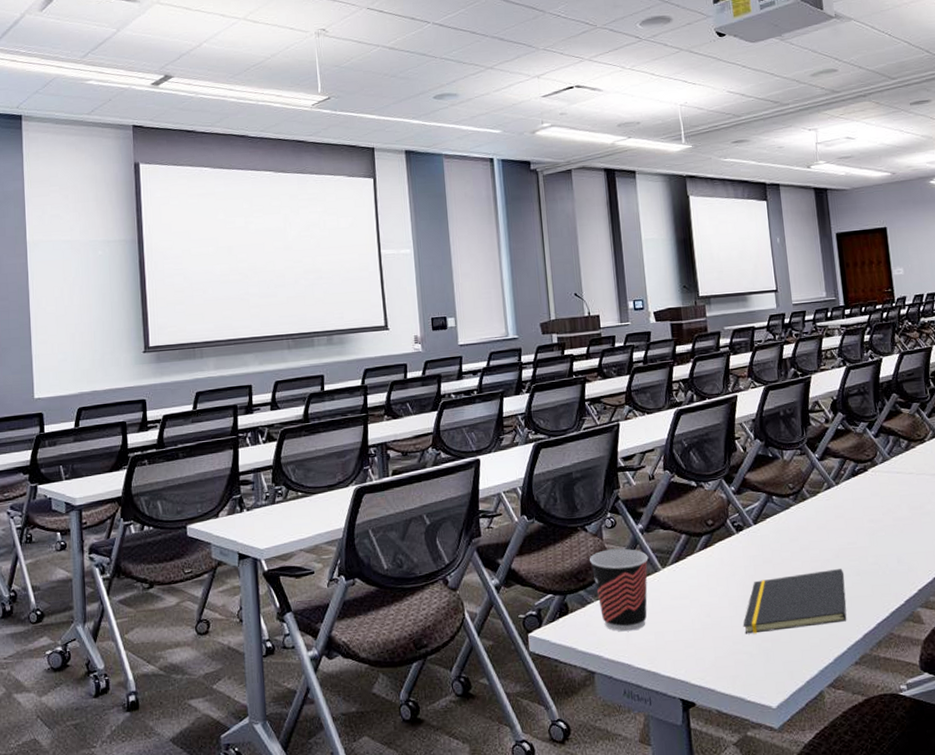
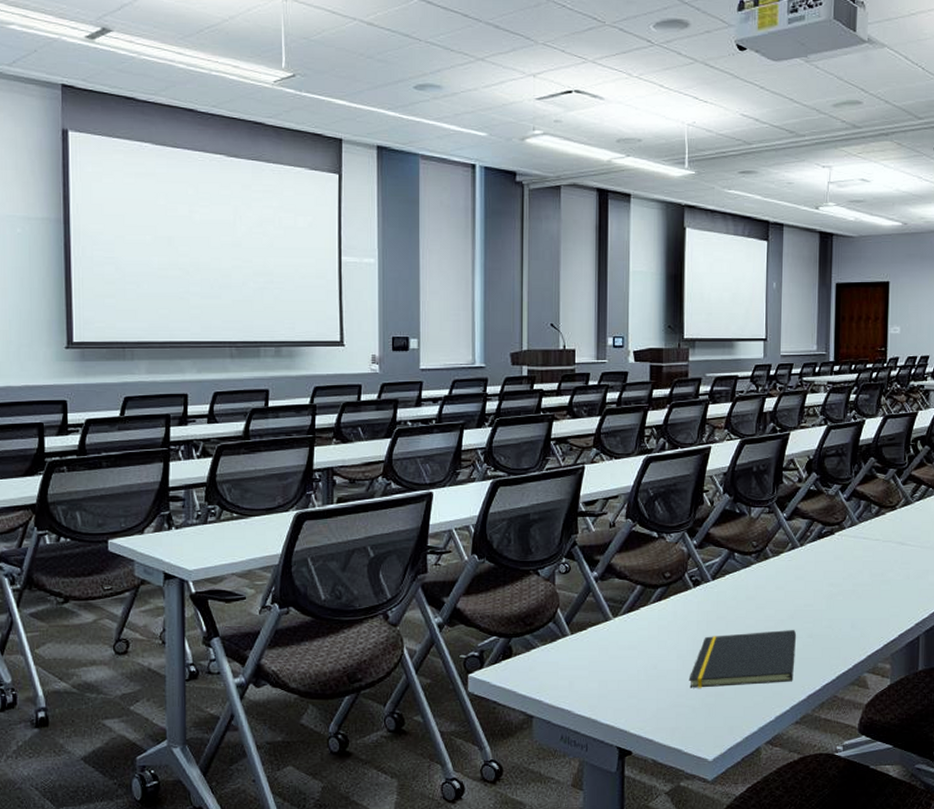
cup: present [590,548,649,632] -> none [539,595,600,678]

